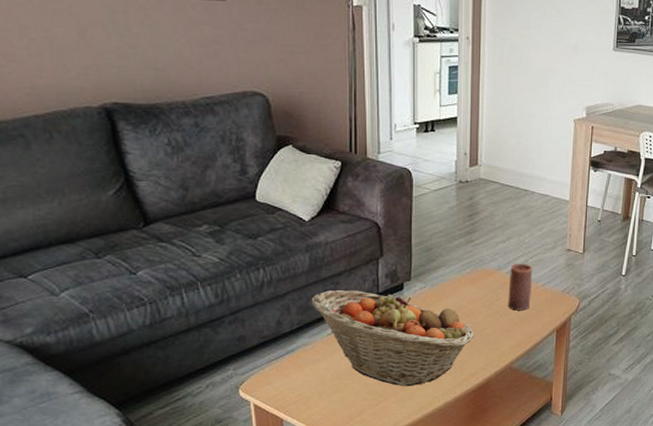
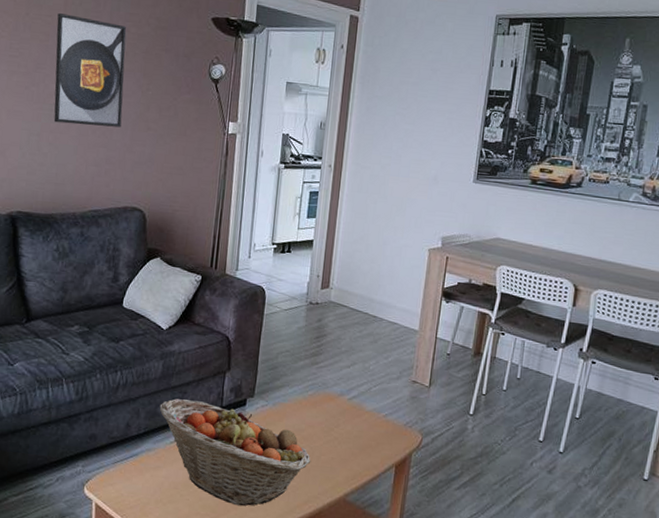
candle: present [508,263,533,311] -> none [347,390,376,441]

